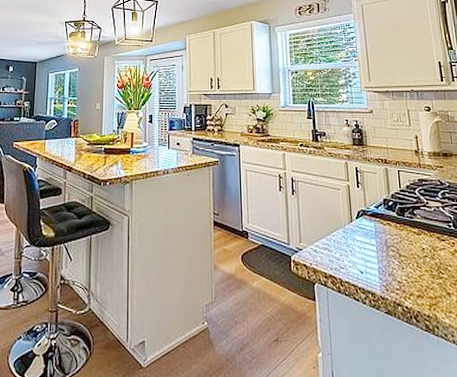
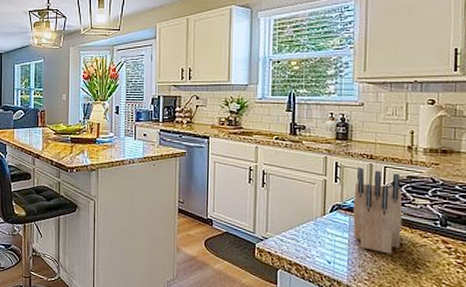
knife block: none [374,171,423,260] -> present [353,167,403,254]

